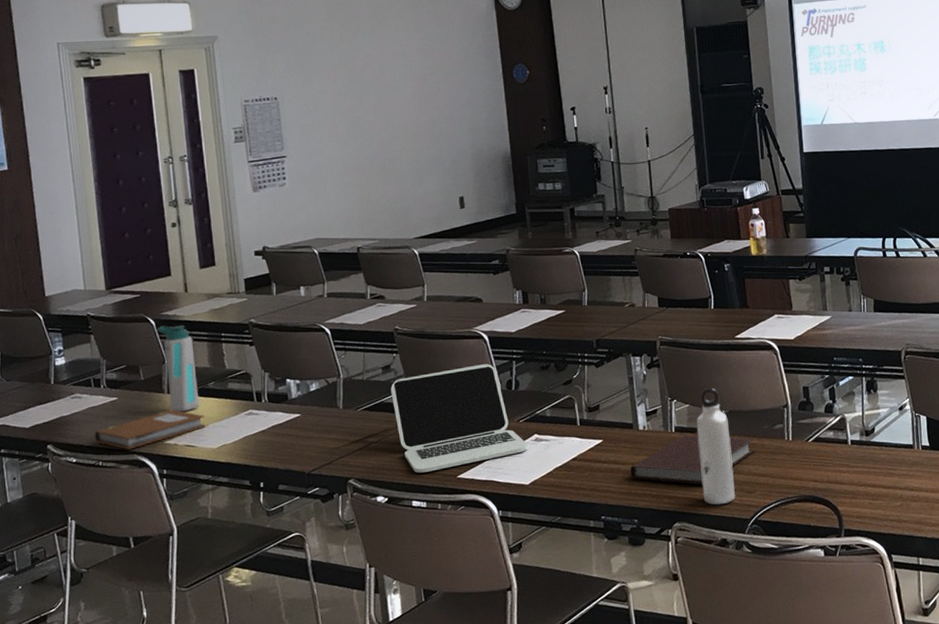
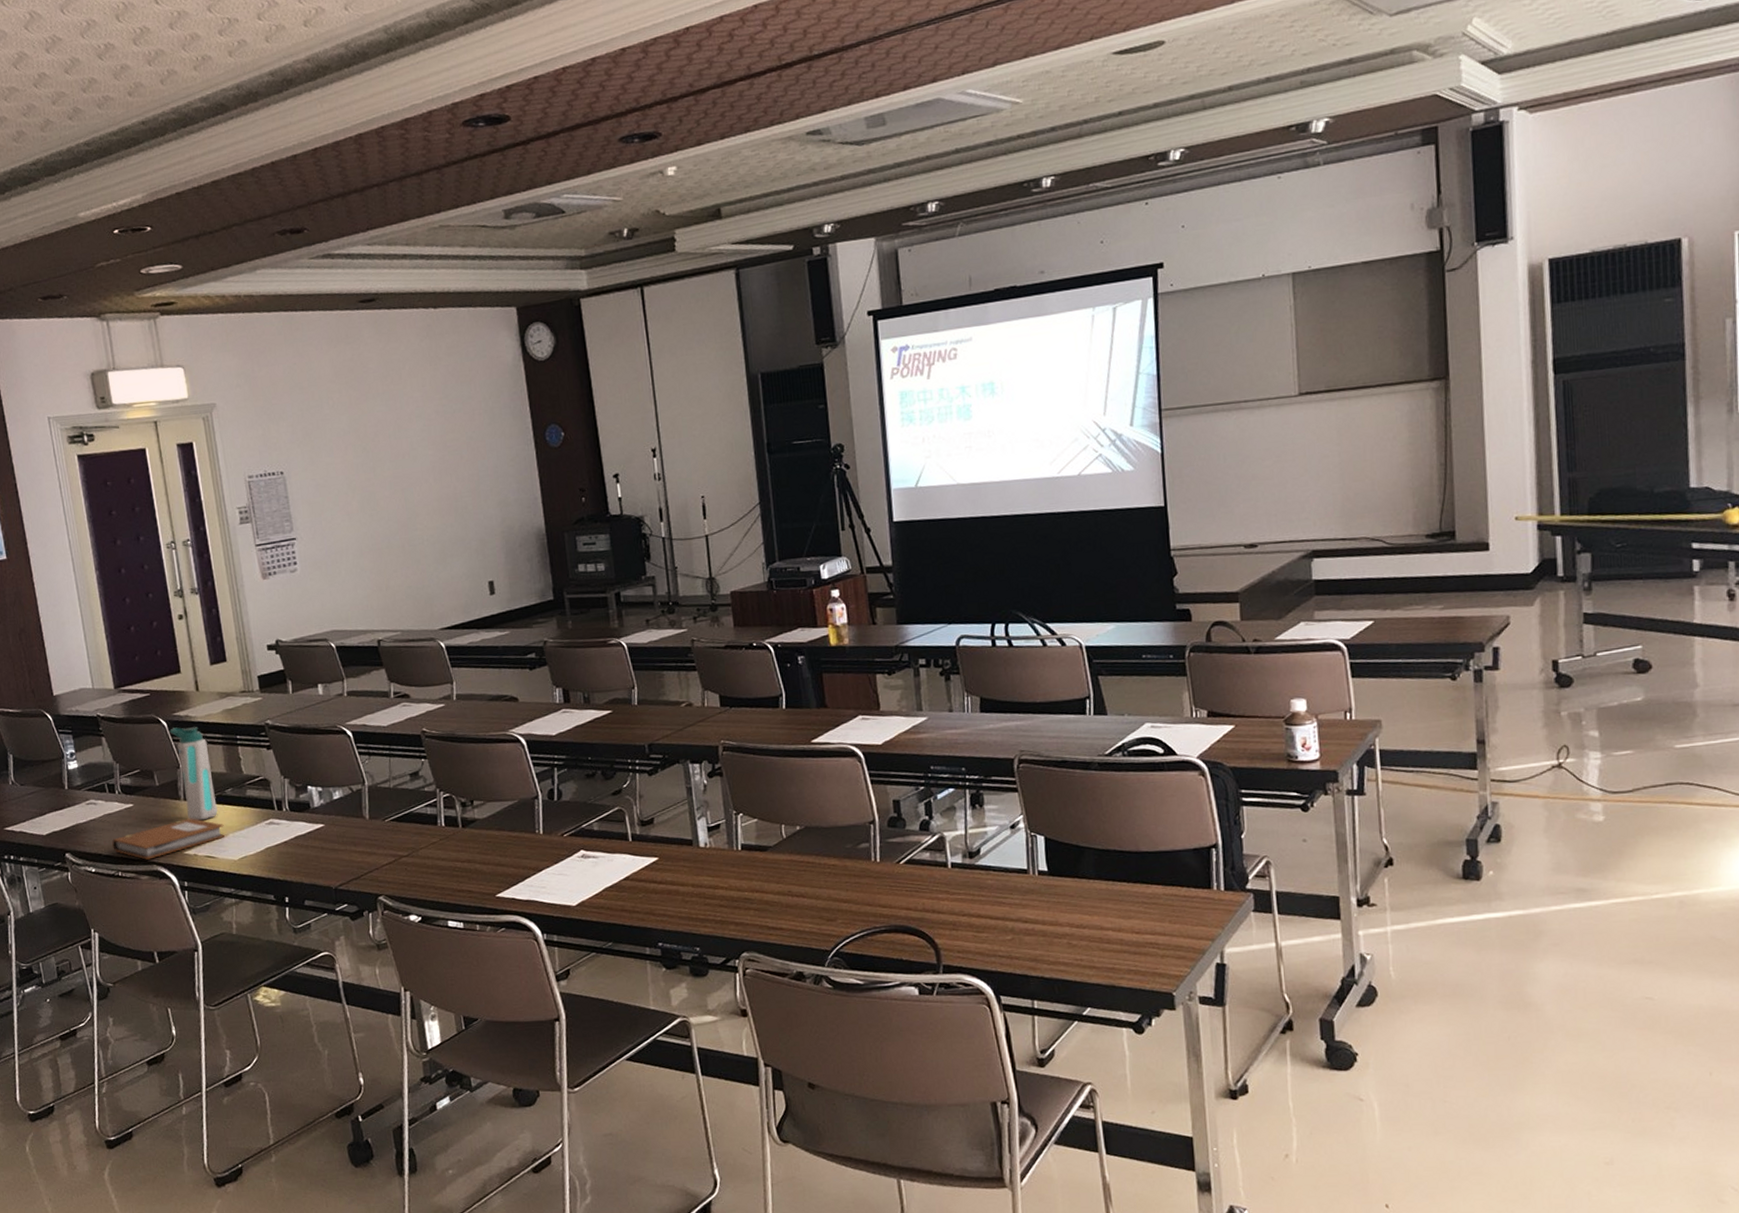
laptop: present [390,364,529,473] -> none [420,771,575,891]
notebook: present [631,435,755,485] -> none [691,853,836,911]
water bottle: present [697,388,736,505] -> none [767,800,814,934]

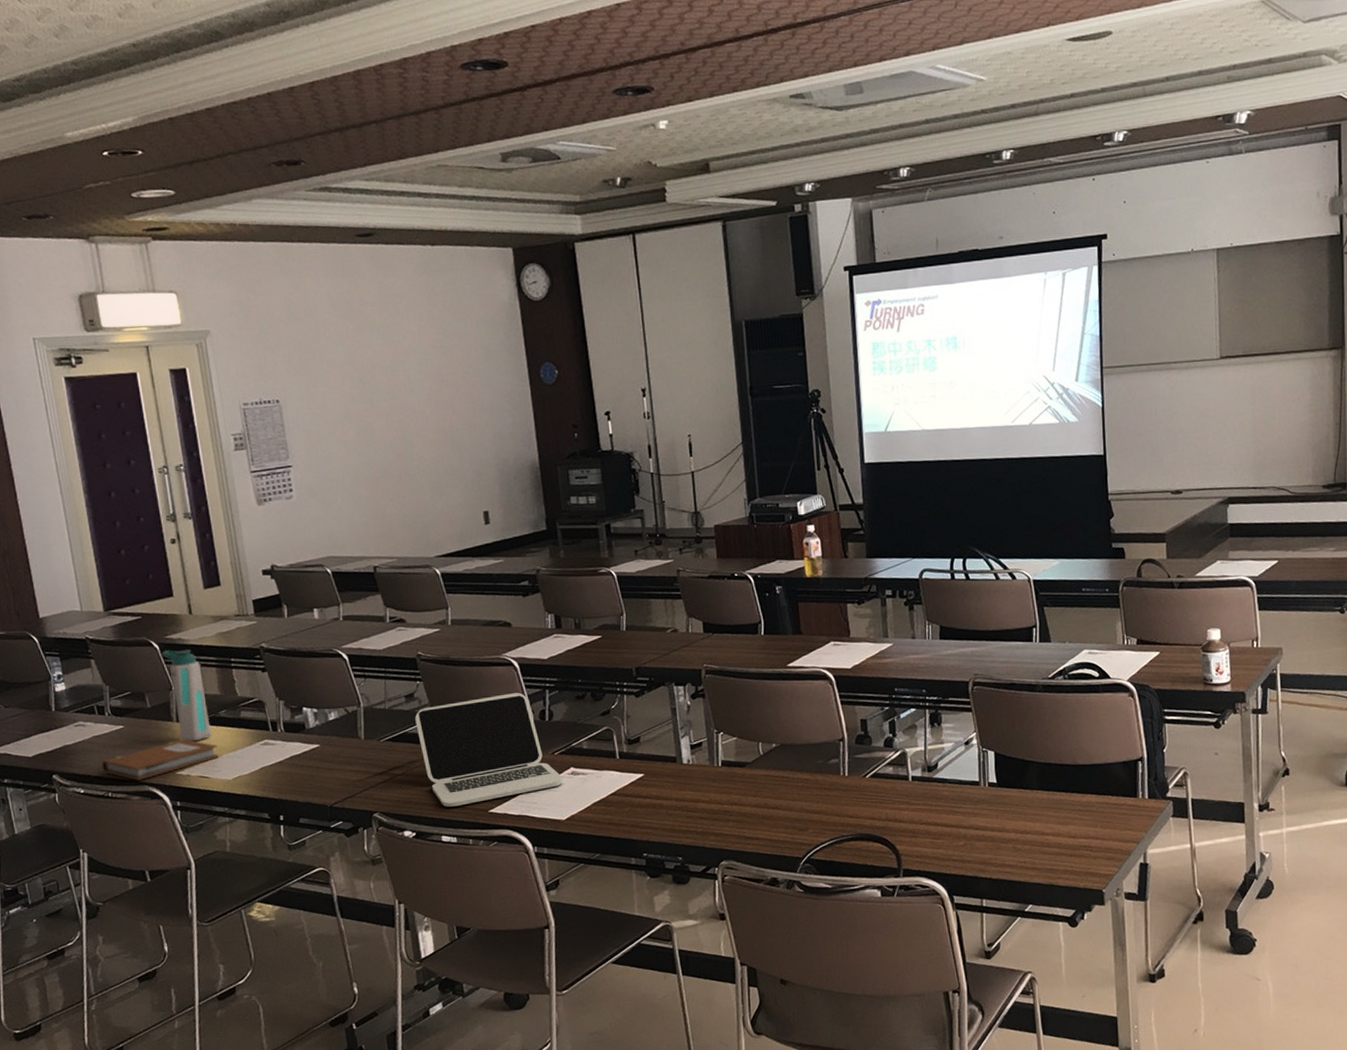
laptop: none [420,771,575,891] -> present [415,693,565,807]

